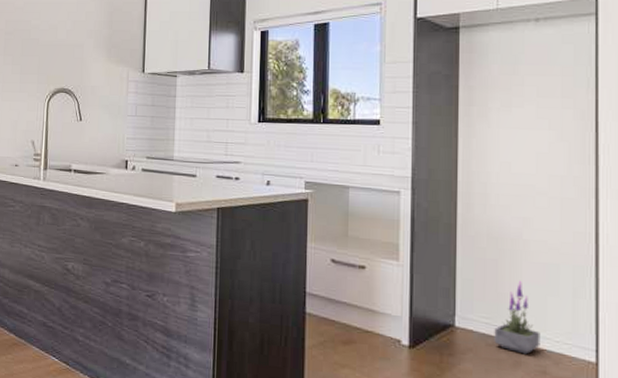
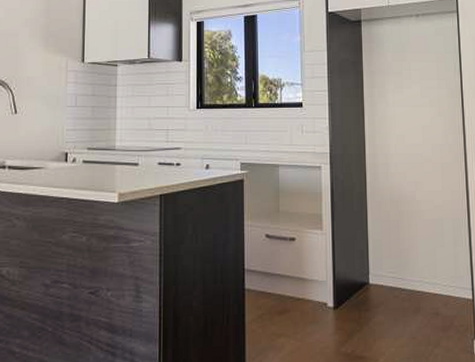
potted plant: present [494,280,540,355] -> none [399,236,433,301]

